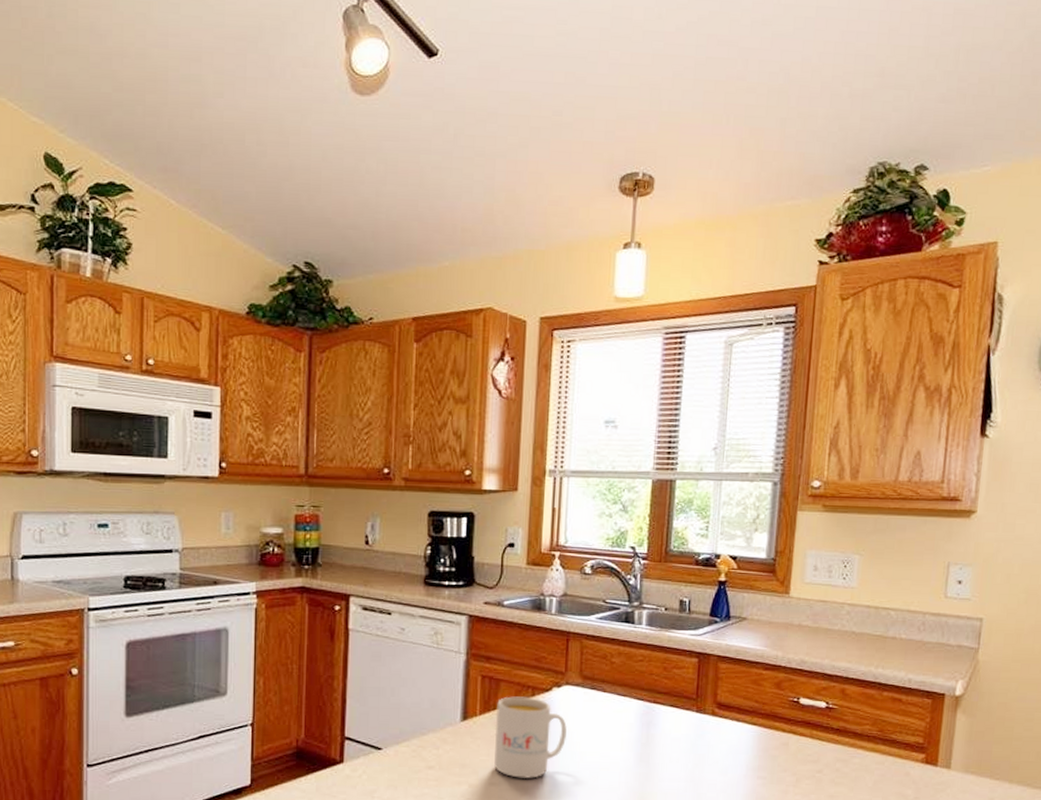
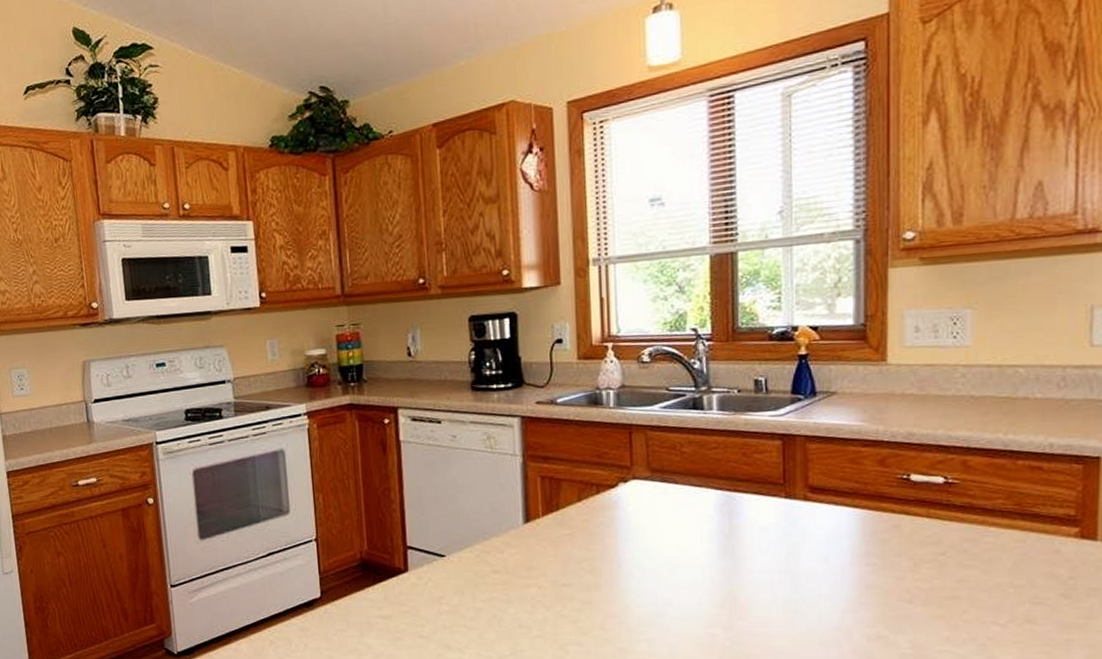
mug: present [494,696,567,779] -> none [559,494,639,578]

